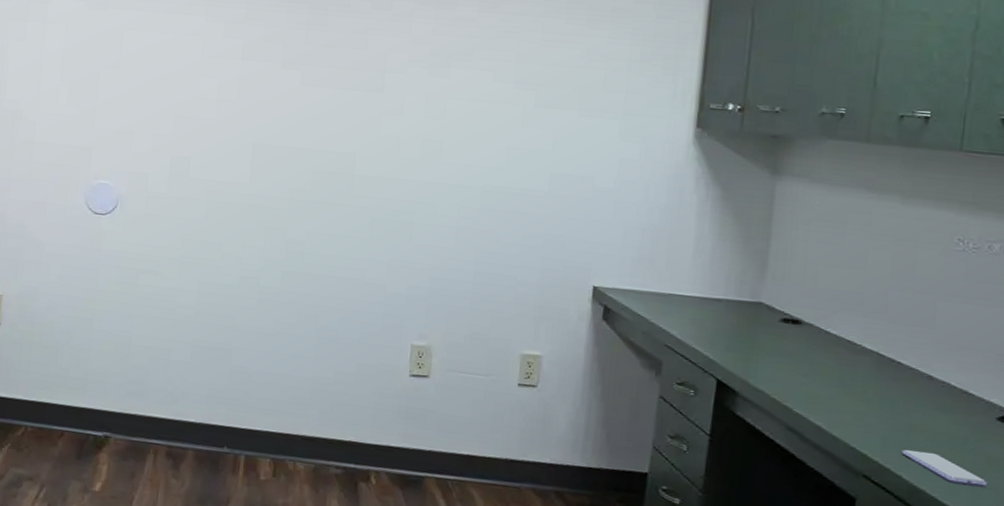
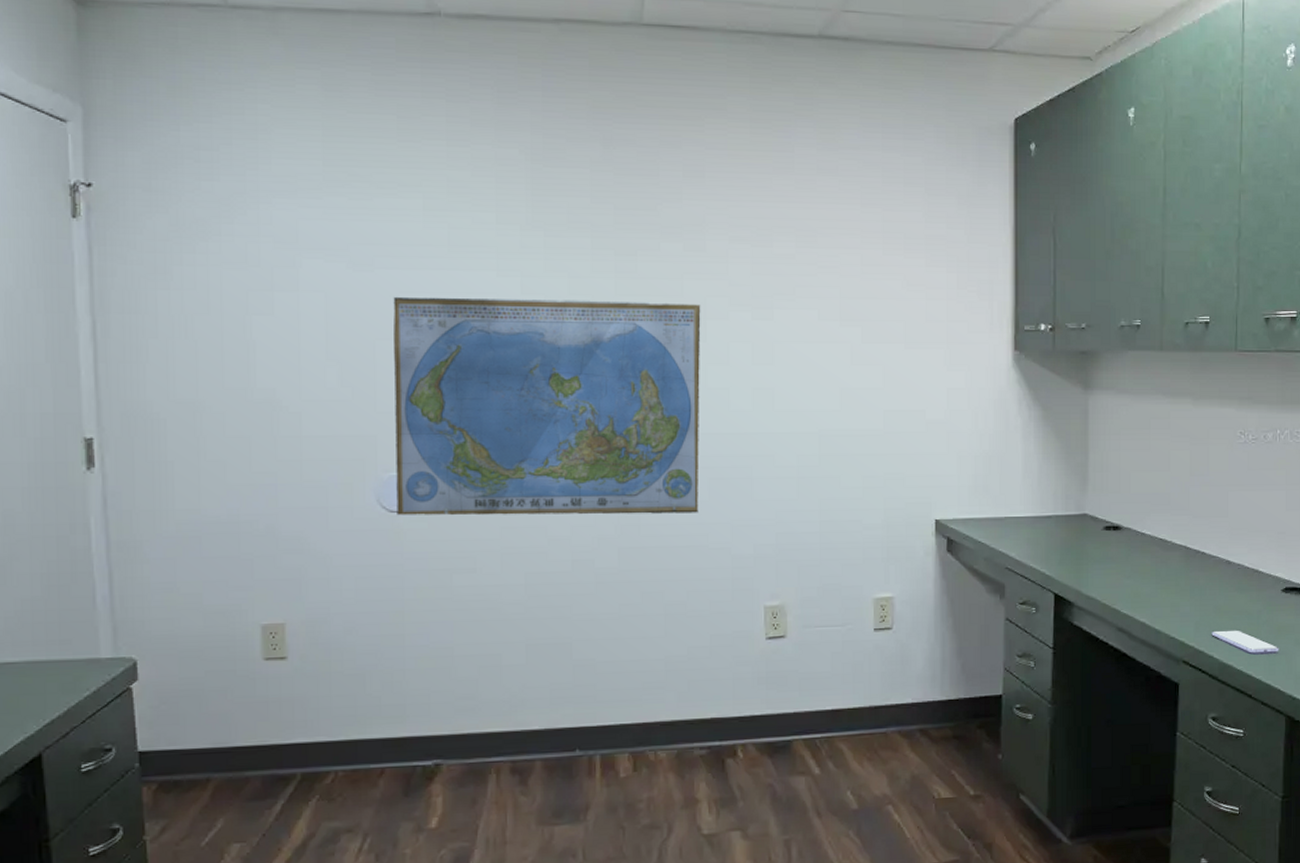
world map: none [100,32,382,249] -> present [393,296,701,516]

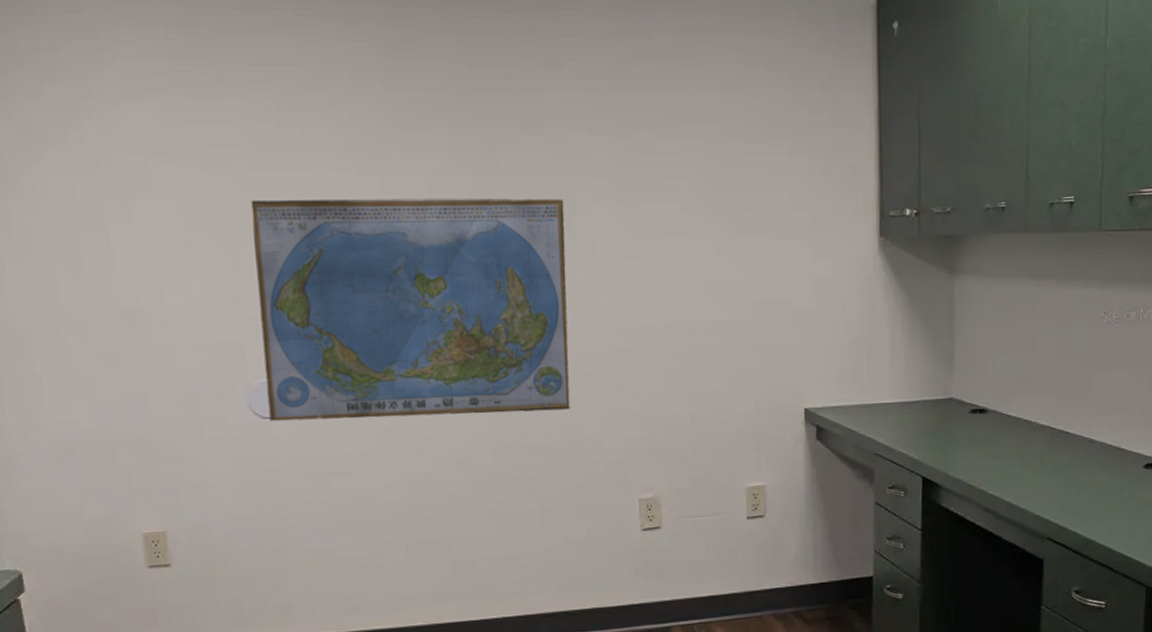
smartphone: present [1211,630,1279,653] -> none [1075,506,1140,528]

